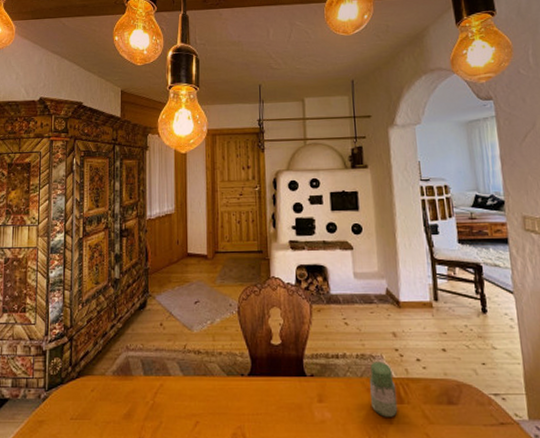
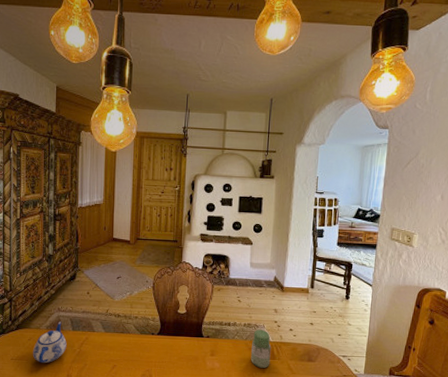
teapot: none [96,364,138,423] -> present [32,321,67,364]

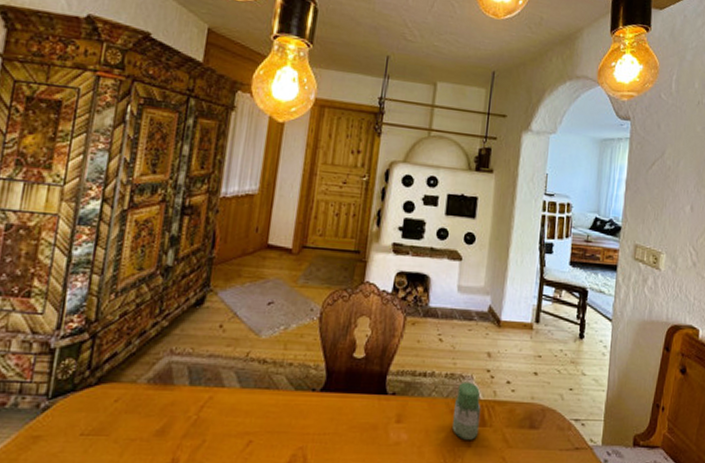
teapot: present [32,321,67,364] -> none [117,371,178,441]

